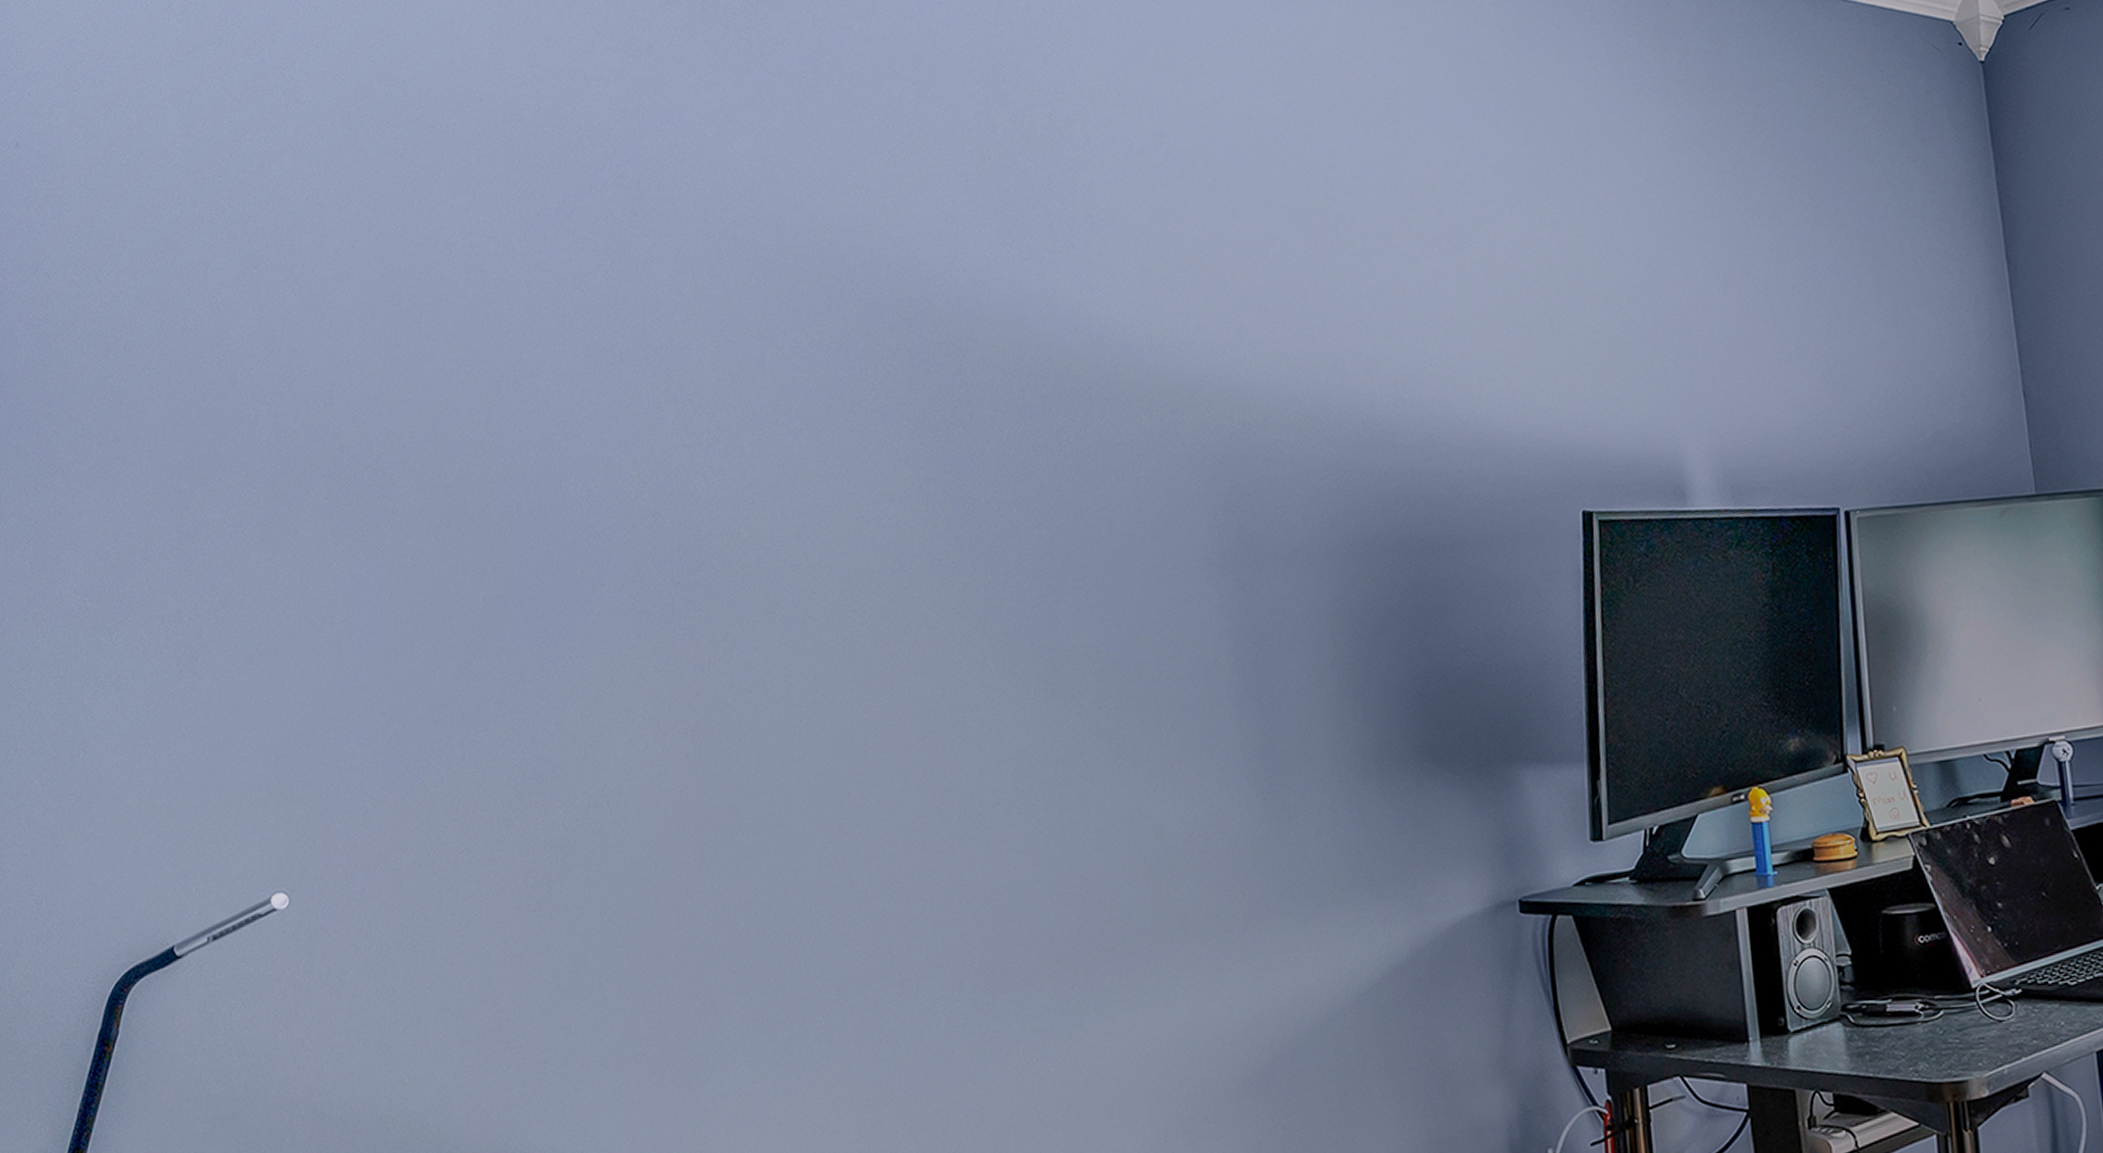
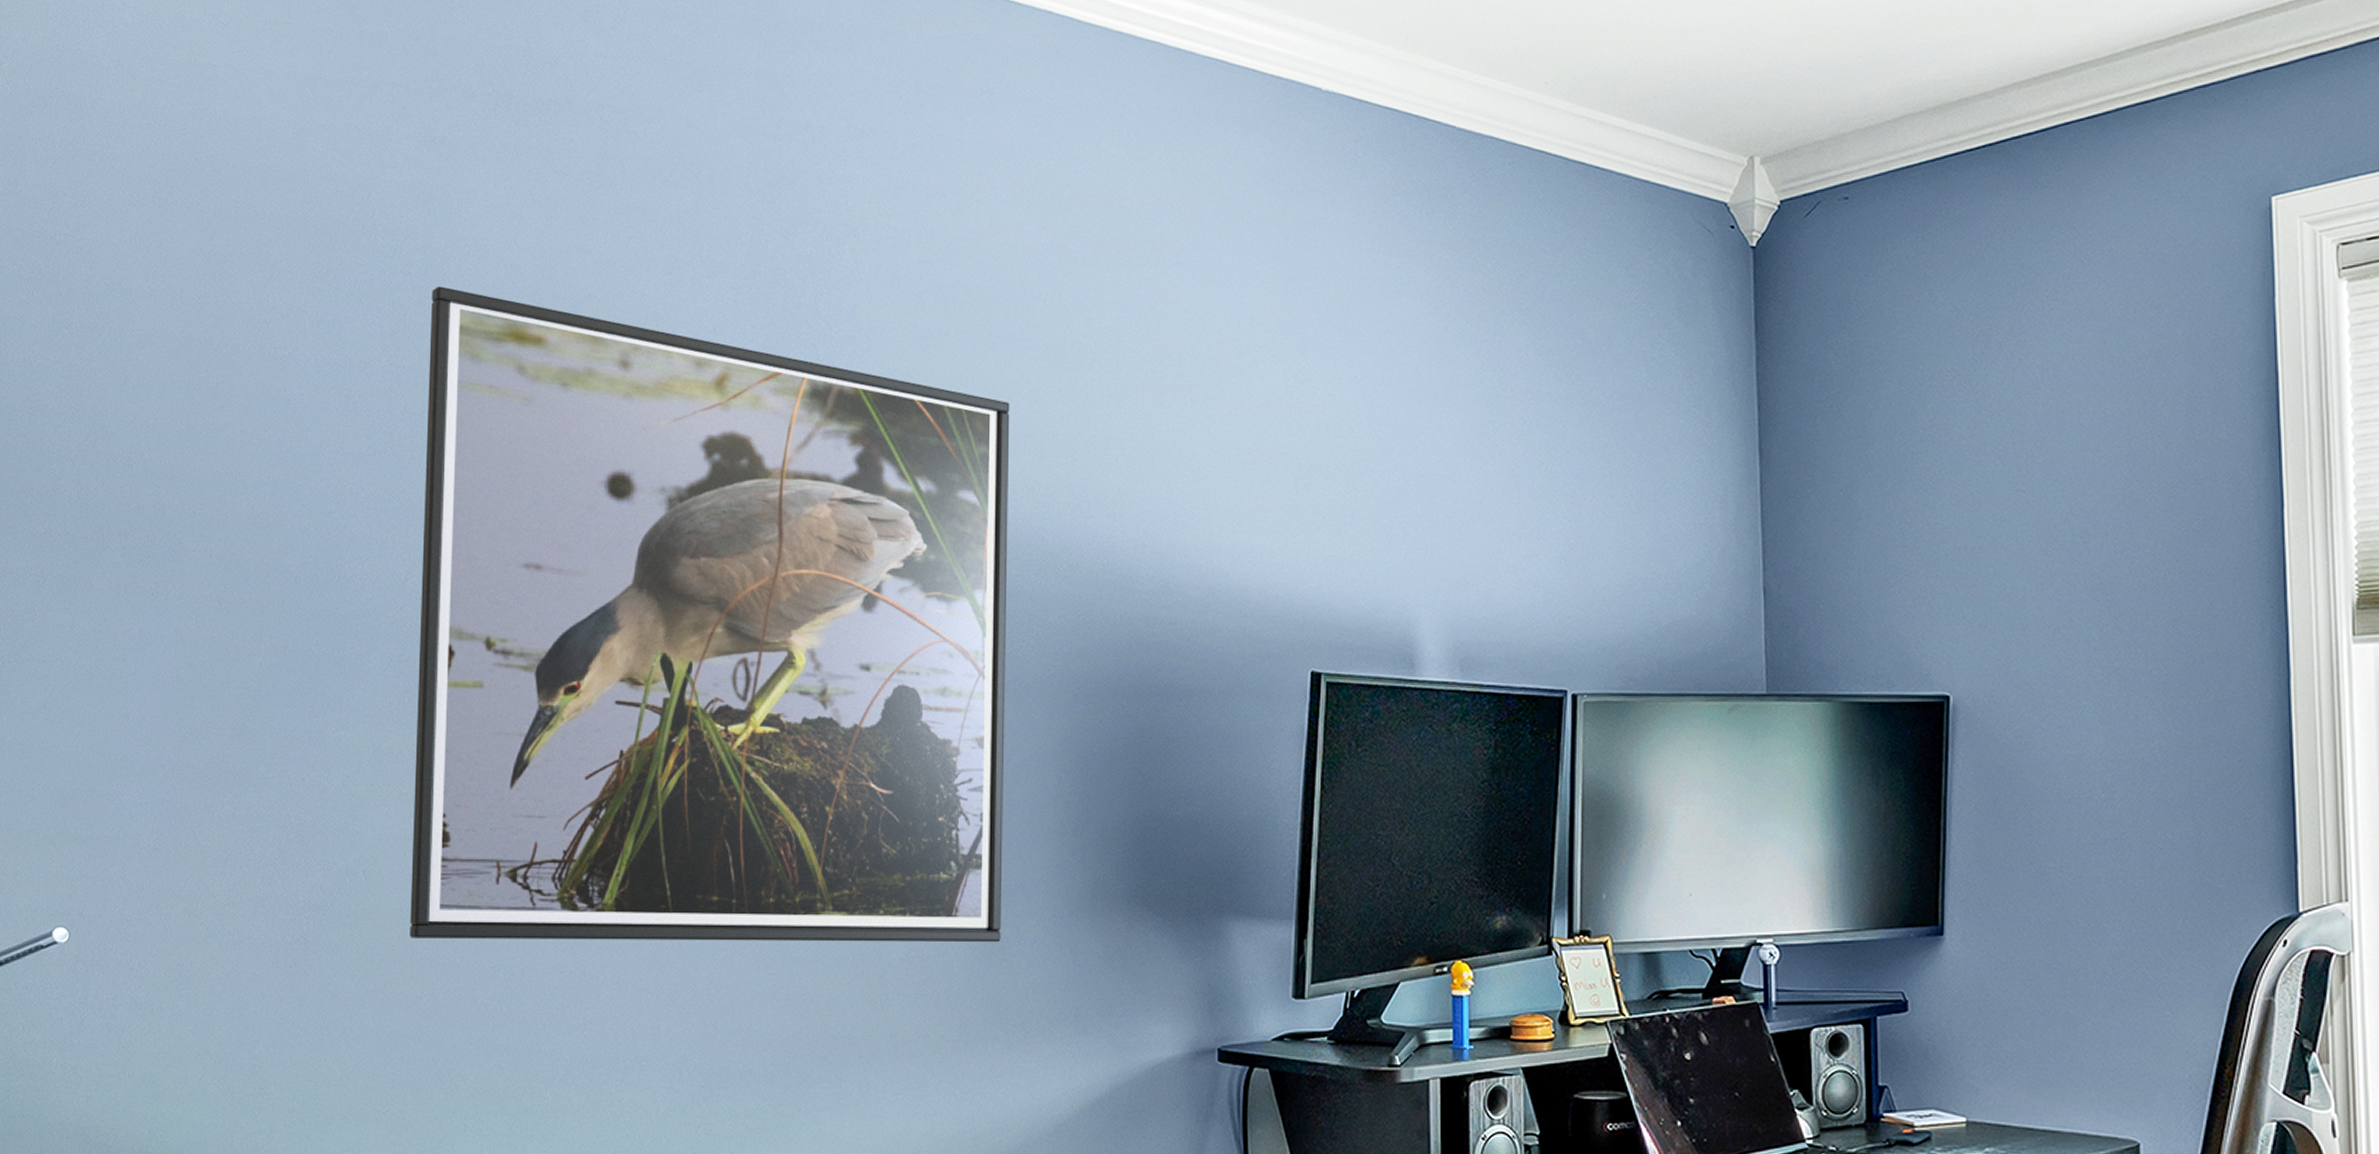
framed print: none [646,196,1287,868] -> present [410,286,1010,943]

